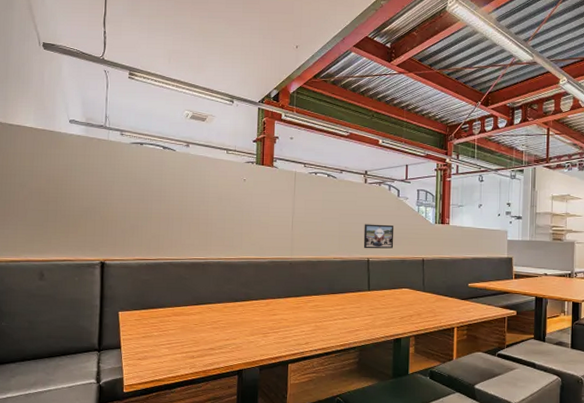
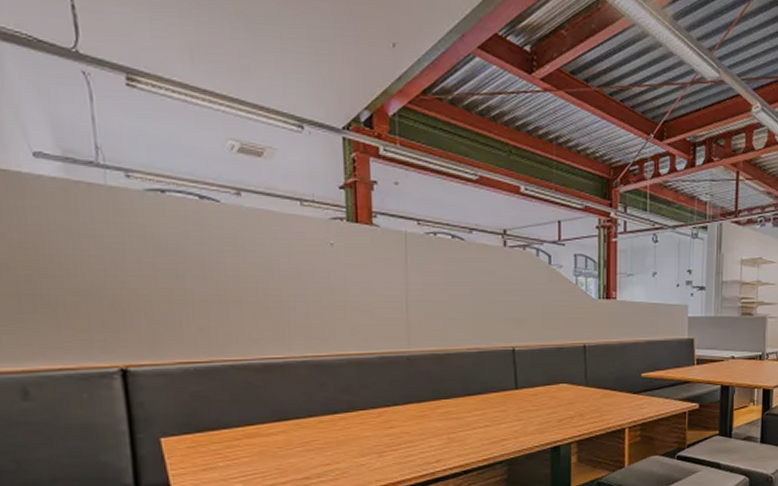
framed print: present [363,224,394,249] -> none [505,302,546,335]

